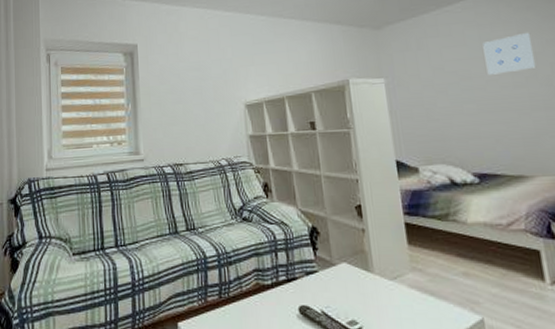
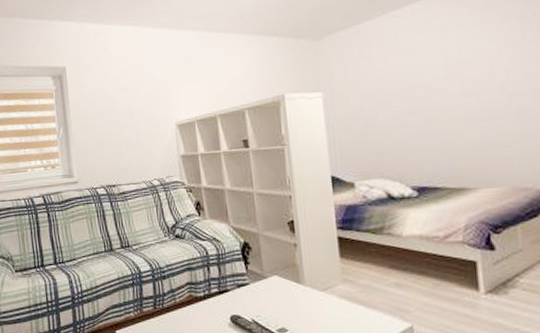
wall art: present [483,32,537,75] -> none [432,35,490,84]

